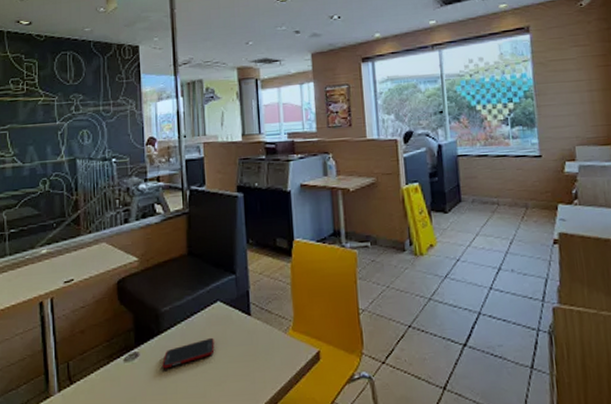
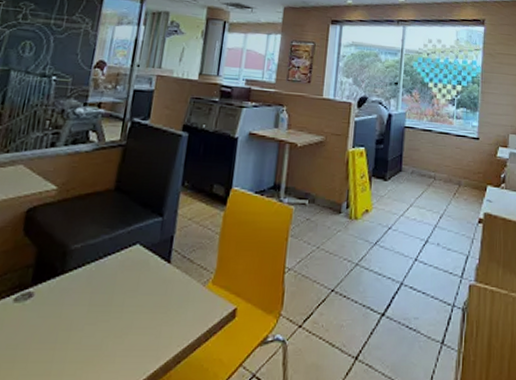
cell phone: present [162,337,215,369] -> none [58,283,125,314]

